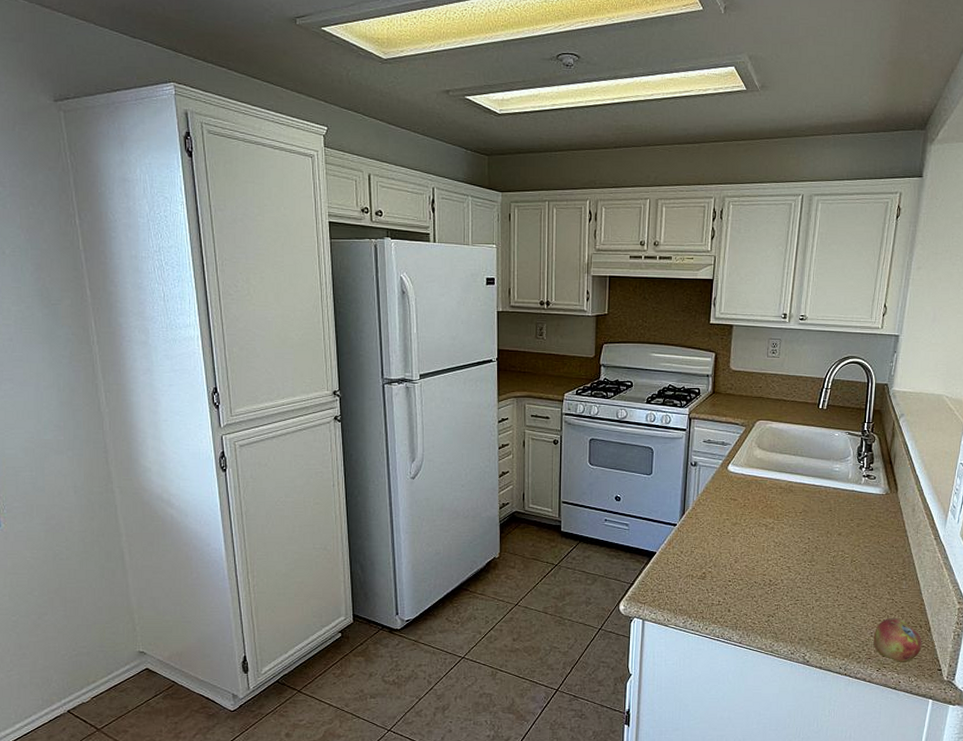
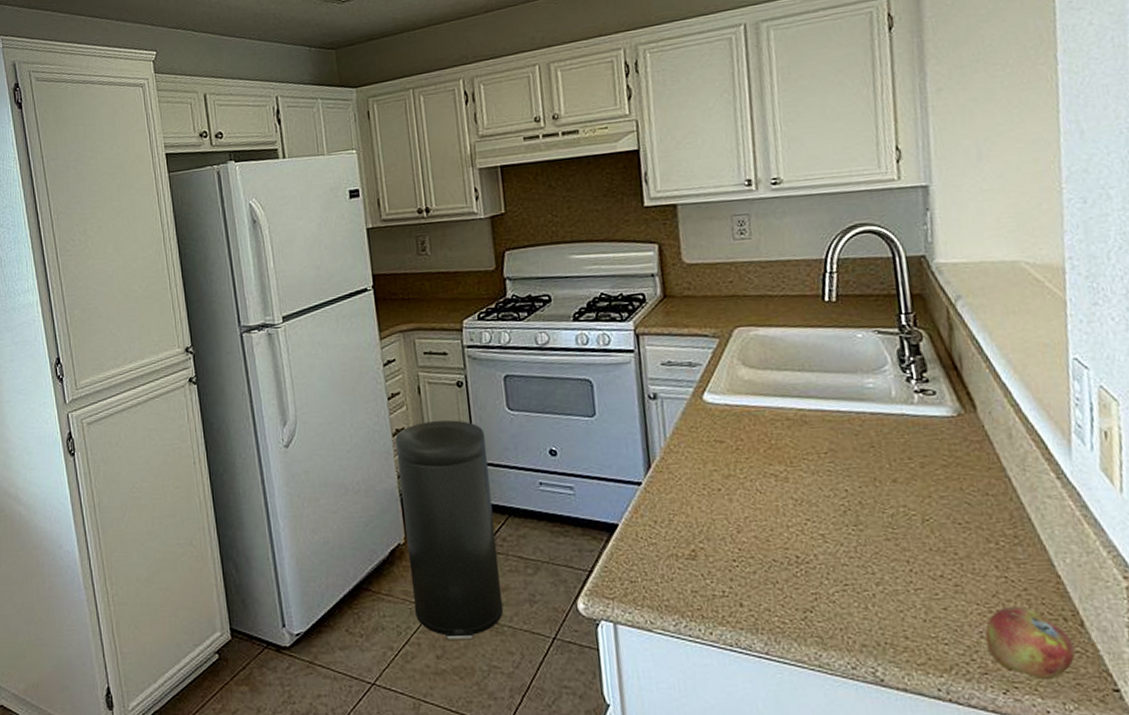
pedal bin: none [500,468,570,628] -> present [395,420,504,641]

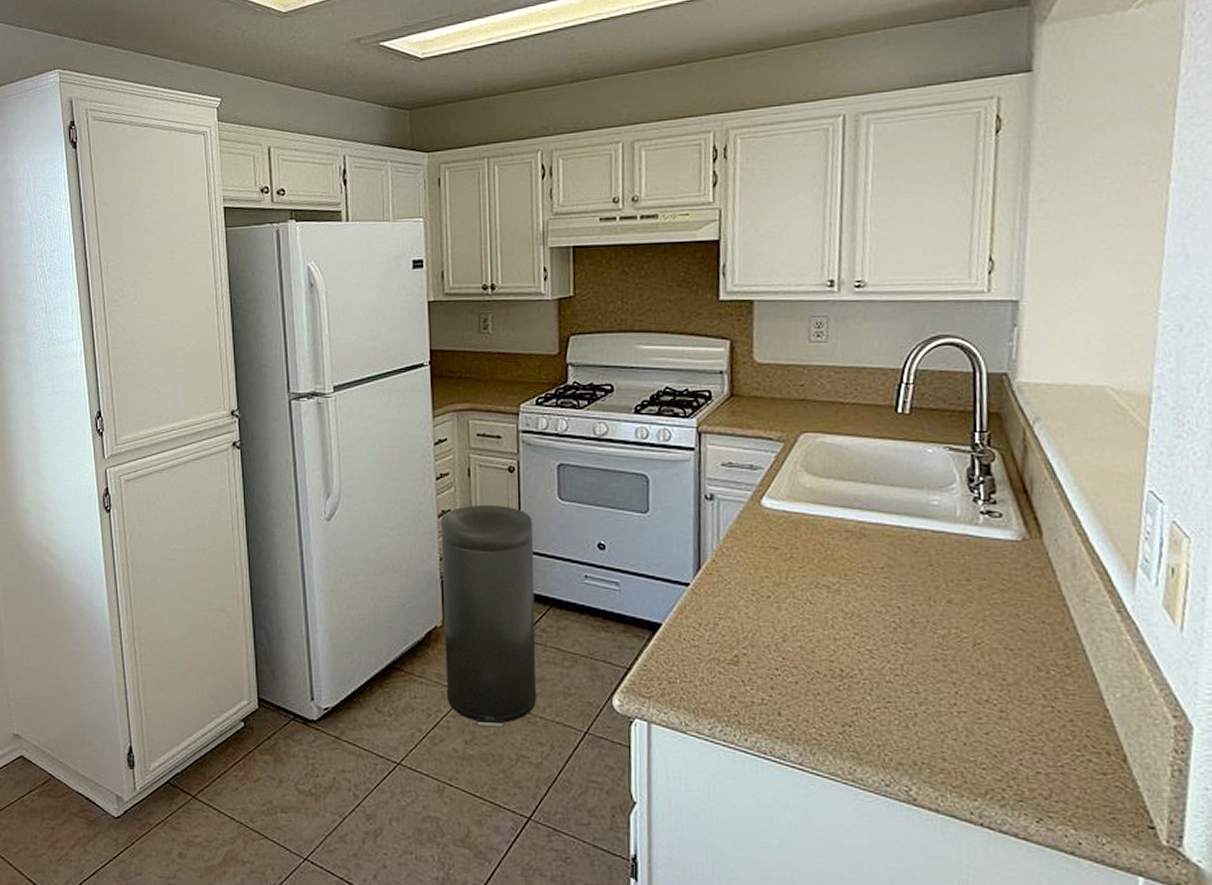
fruit: present [984,606,1076,681] -> none [1024,736,1115,813]

